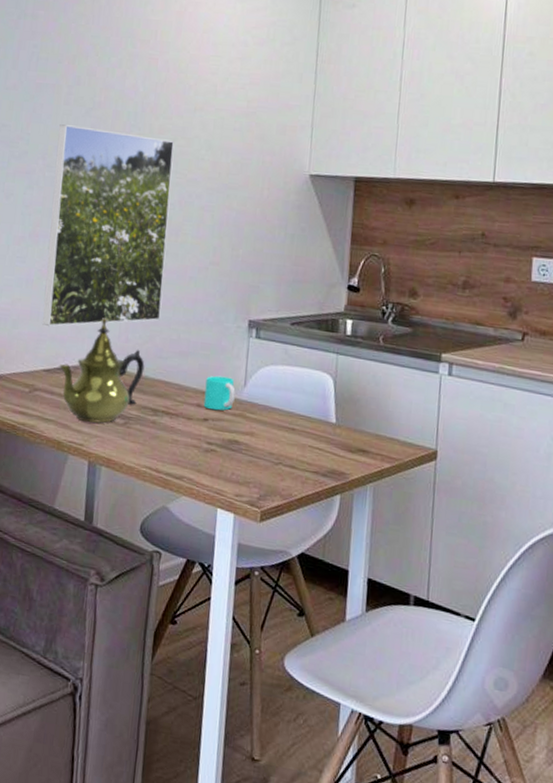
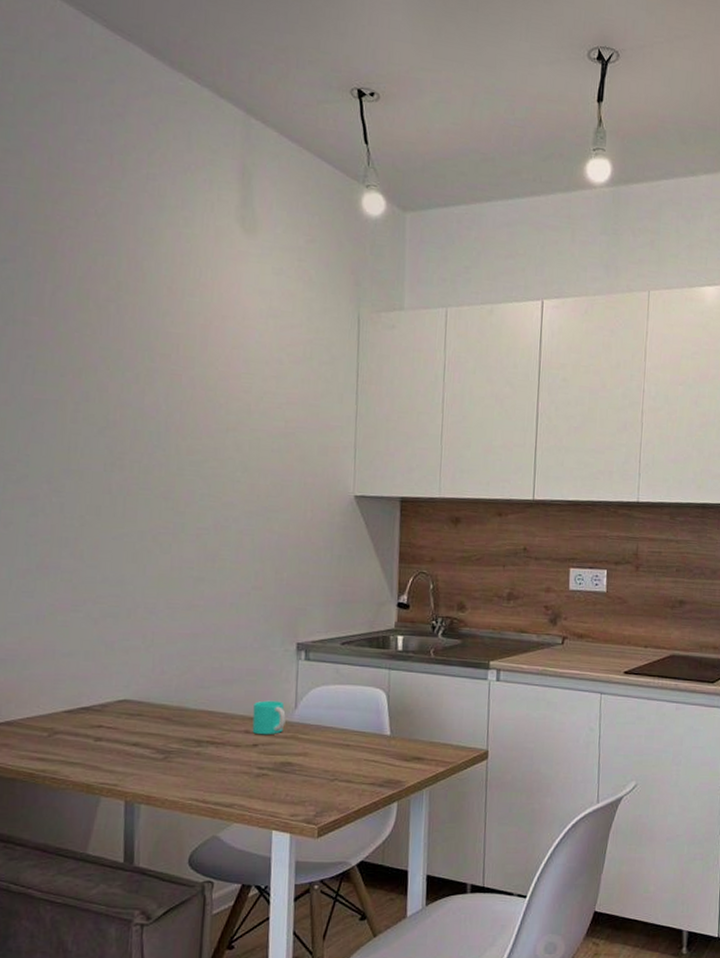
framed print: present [42,124,175,327] -> none [59,445,206,665]
teapot: present [58,318,145,423] -> none [82,651,185,761]

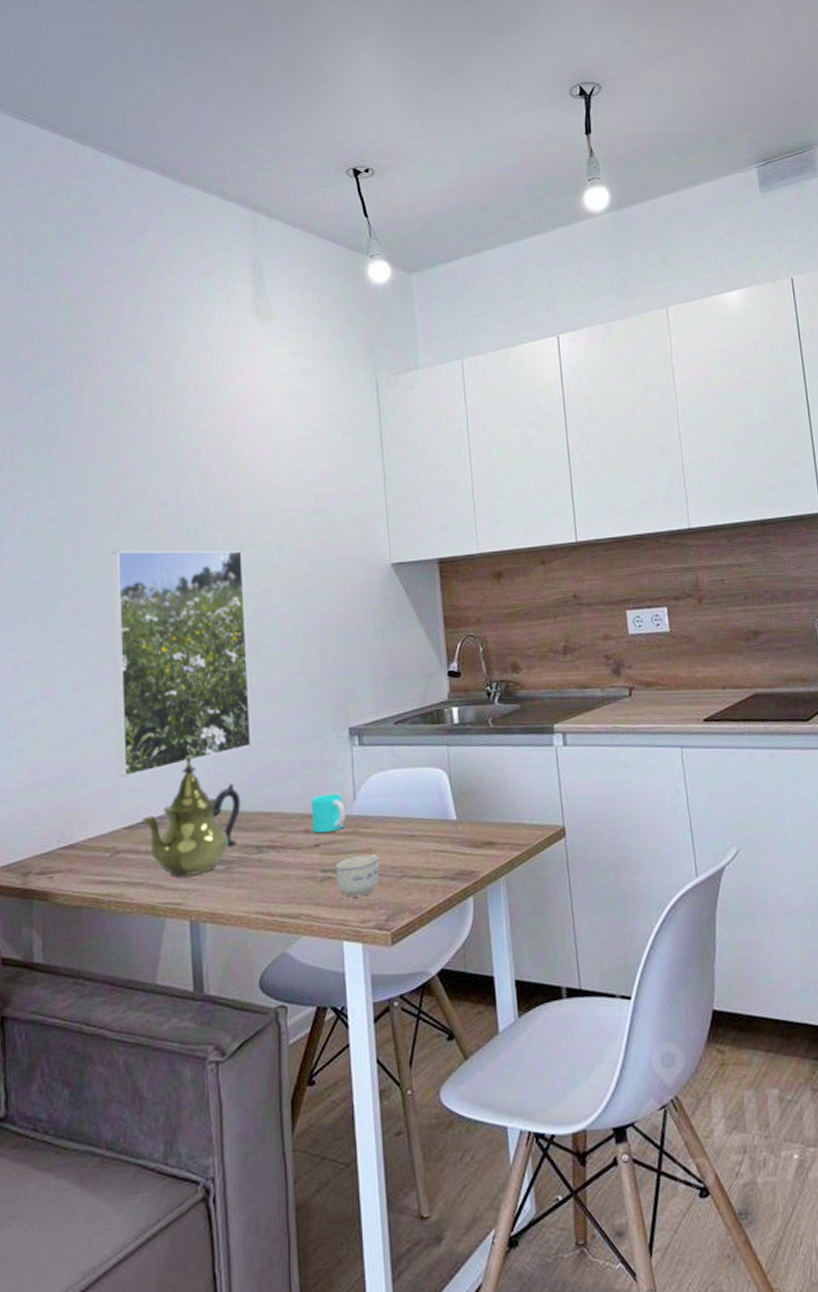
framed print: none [59,445,206,665] -> present [111,550,252,778]
teapot: none [82,651,185,761] -> present [141,755,241,877]
cup: none [271,758,315,794] -> present [335,854,381,898]

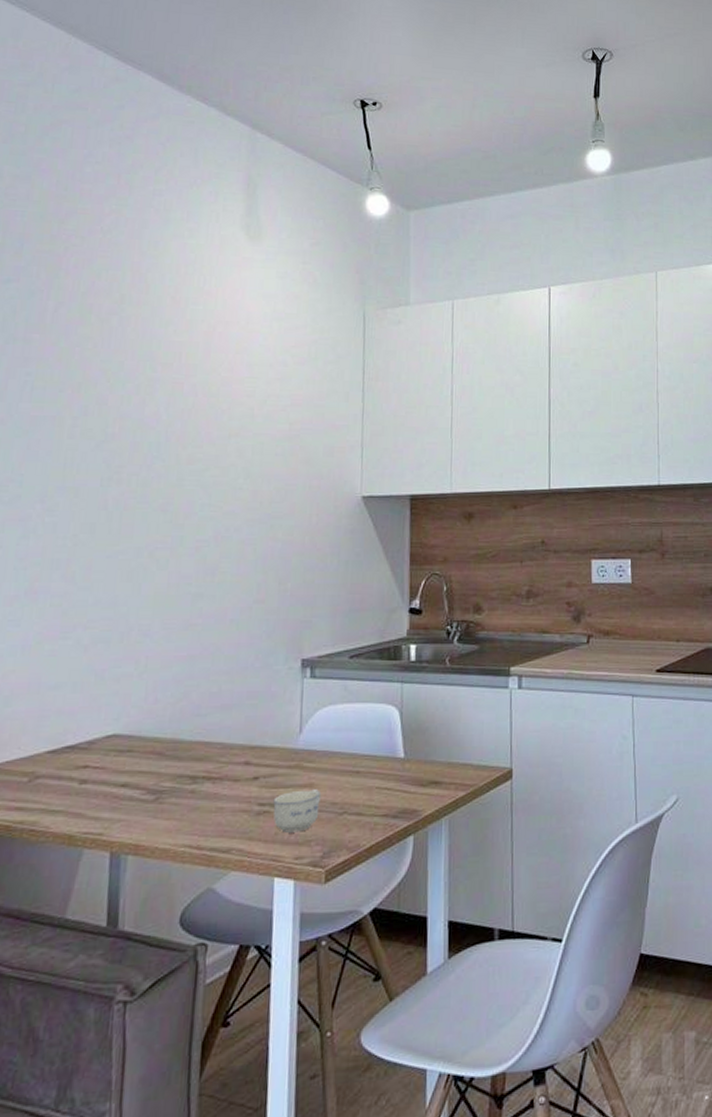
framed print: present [111,550,252,778] -> none [45,461,207,699]
teapot: present [141,755,241,877] -> none [67,679,179,805]
cup: present [311,793,345,834] -> none [252,725,290,766]

